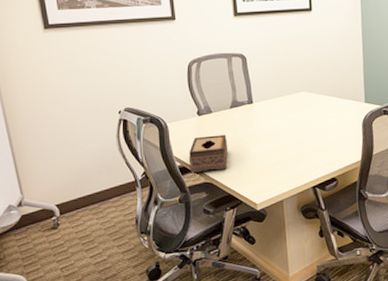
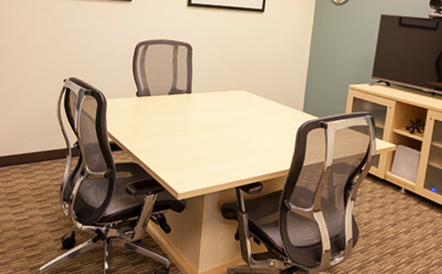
tissue box: present [189,134,228,173] -> none [120,117,161,154]

